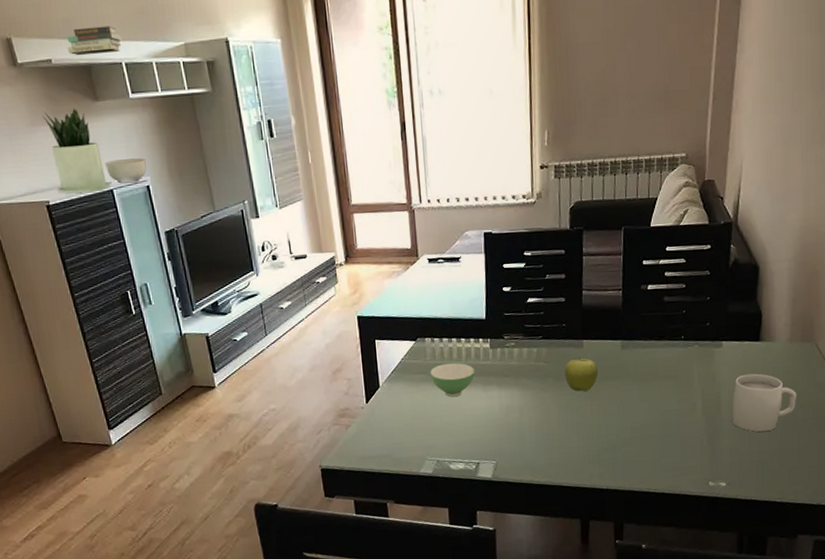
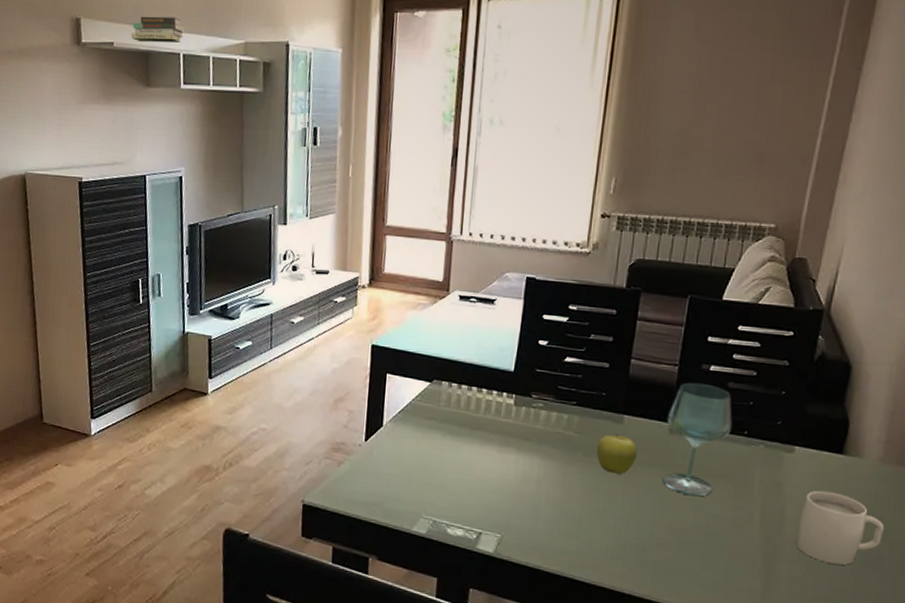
planter: present [43,108,112,195] -> none [92,91,146,176]
bowl: present [104,158,147,184] -> none [142,146,184,172]
bowl: present [429,362,475,397] -> none [440,413,493,453]
wine glass: none [618,301,672,399] -> present [663,382,733,497]

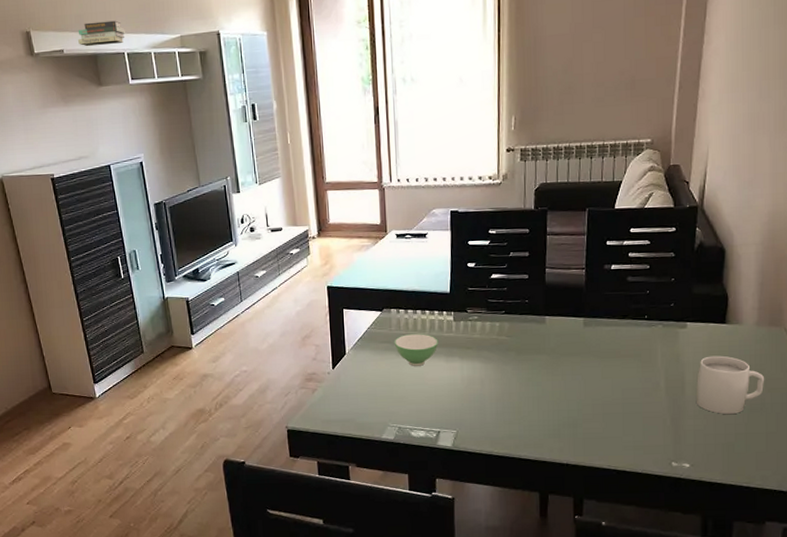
bowl: none [440,413,493,453] -> present [394,334,439,366]
fruit: present [597,433,638,474] -> none [527,332,560,366]
wine glass: present [663,382,733,497] -> none [581,280,635,376]

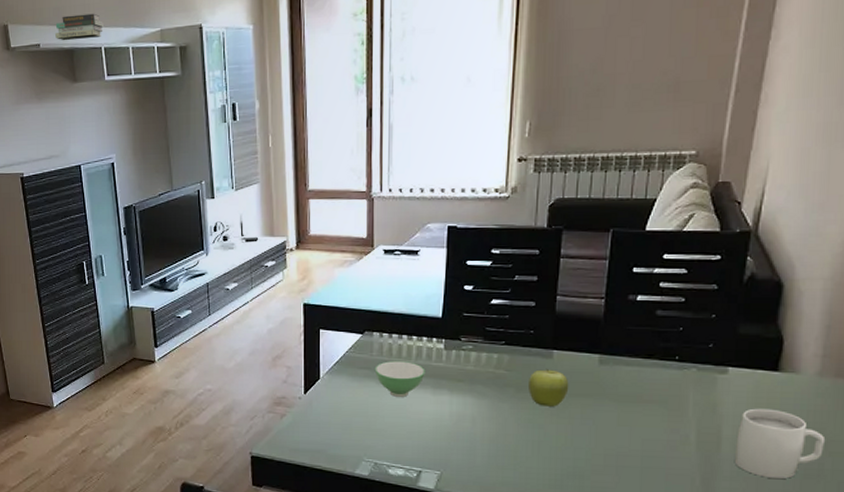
fruit: none [527,332,560,366] -> present [529,368,569,407]

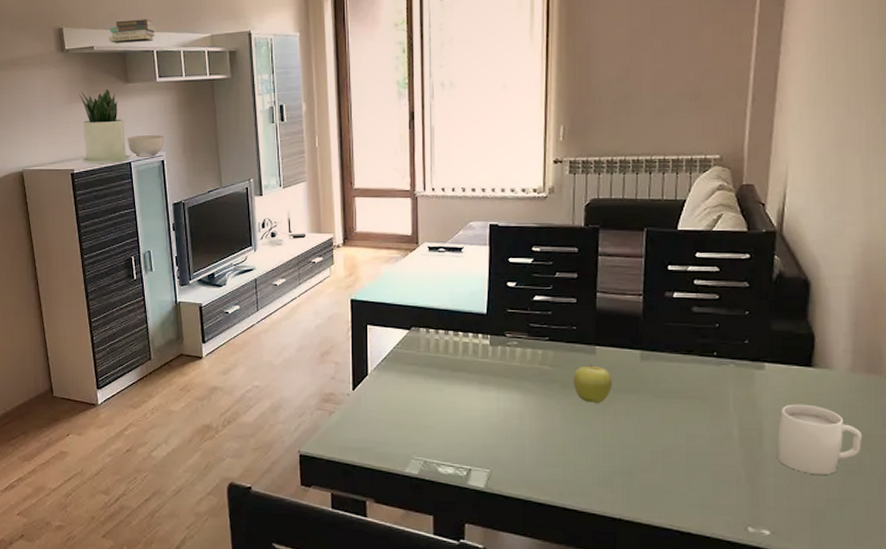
planter: none [27,88,80,168] -> present [79,88,131,165]
bowl: none [75,136,113,160] -> present [126,135,163,157]
bowl: present [374,361,425,397] -> none [422,357,472,393]

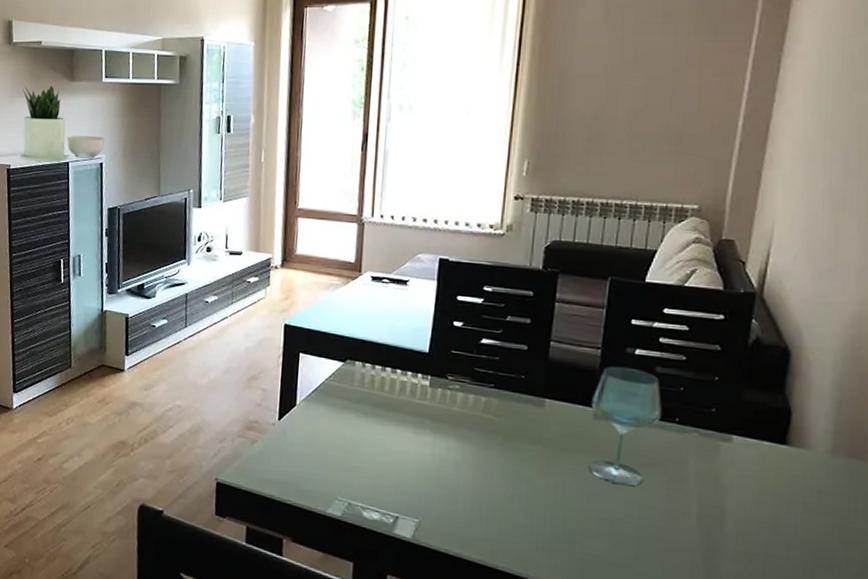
books: present [109,19,157,44] -> none [58,17,108,41]
fruit: present [574,364,613,403] -> none [517,417,561,460]
wine glass: none [637,310,702,419] -> present [589,366,663,487]
mug: present [776,404,863,476] -> none [738,483,839,566]

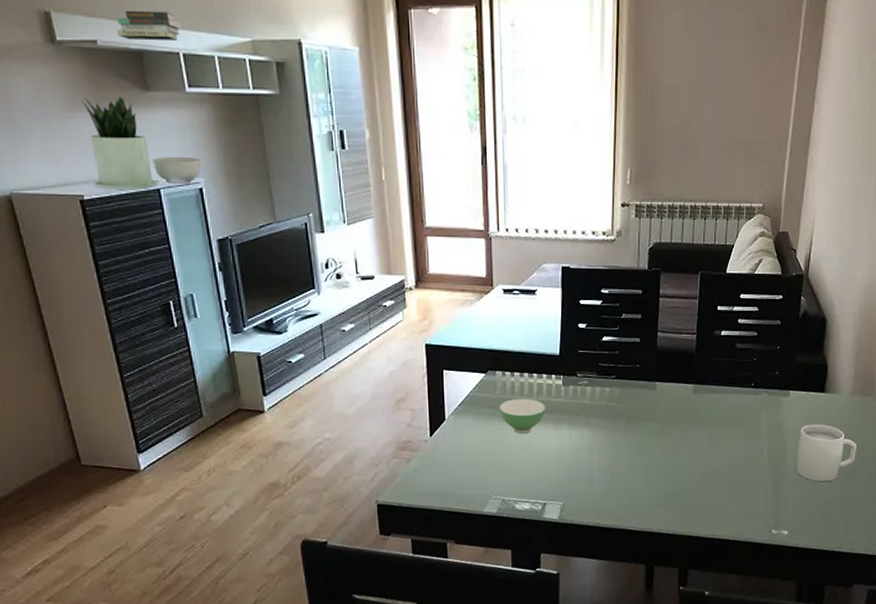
books: none [58,17,108,41] -> present [116,10,182,41]
bowl: none [354,393,409,434] -> present [498,398,546,434]
wine glass: present [589,366,663,487] -> none [691,347,742,444]
mug: none [738,483,839,566] -> present [795,424,857,482]

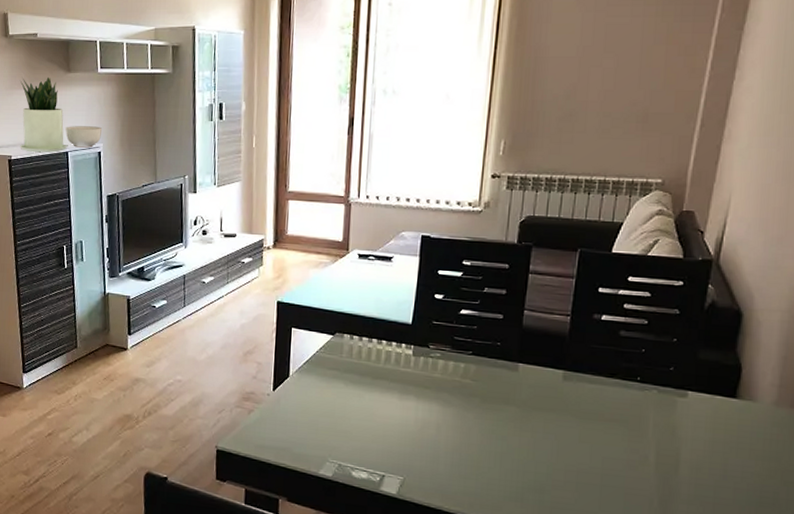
books: present [116,10,182,41] -> none [53,8,101,32]
bowl: present [498,398,546,434] -> none [343,363,393,400]
mug: present [795,424,857,482] -> none [691,433,781,506]

